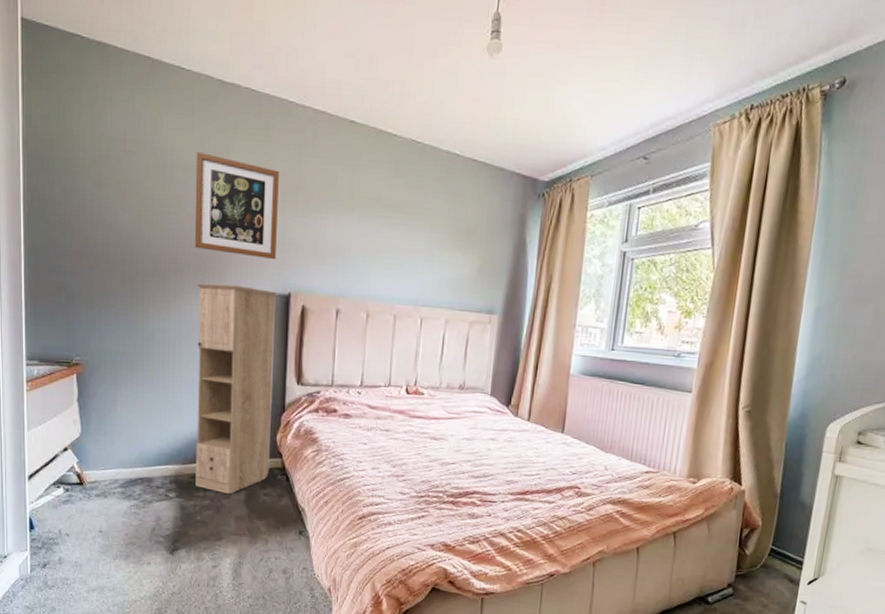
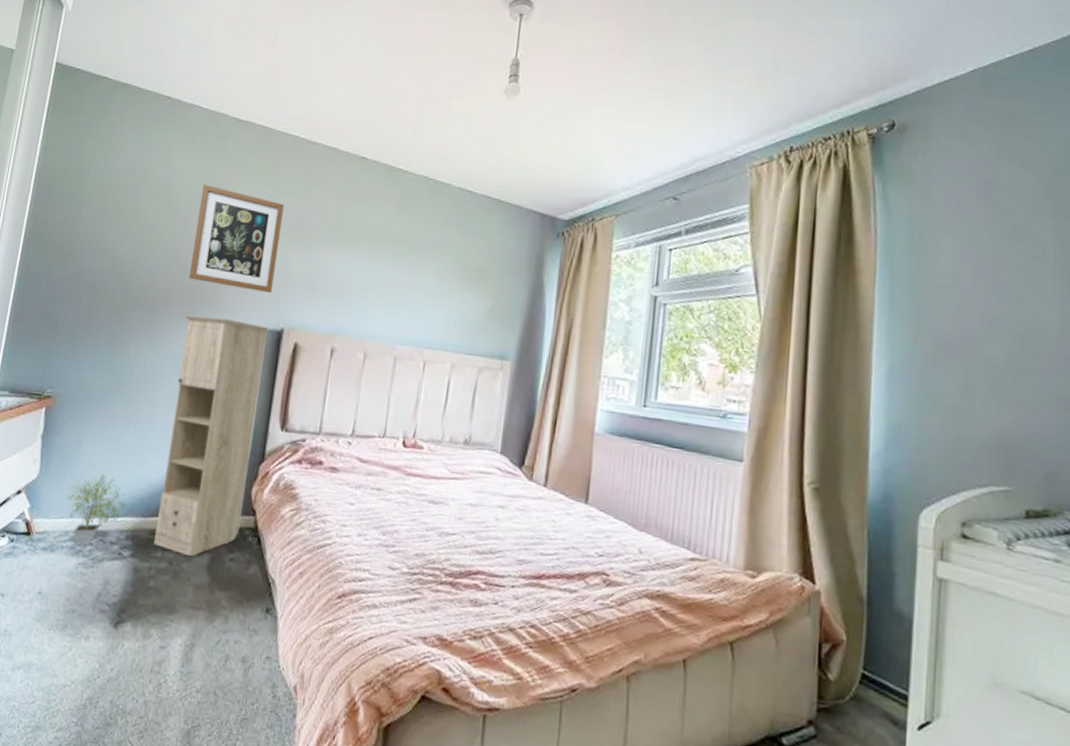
potted plant: none [110,429,166,492] -> present [66,473,127,547]

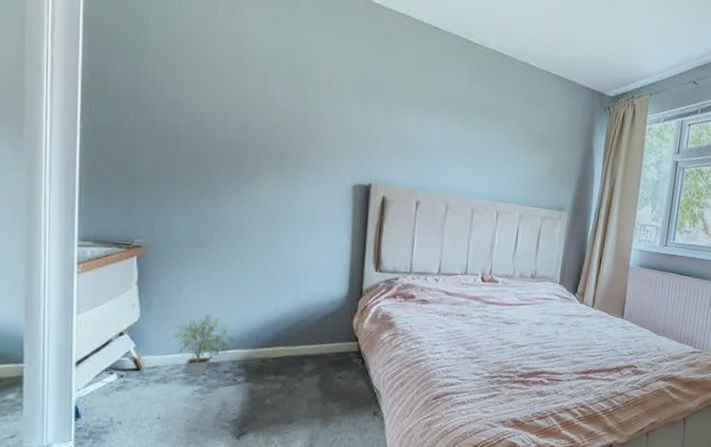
storage cabinet: present [154,314,269,557] -> none [266,169,358,378]
wall art: present [188,185,284,294] -> none [272,43,363,152]

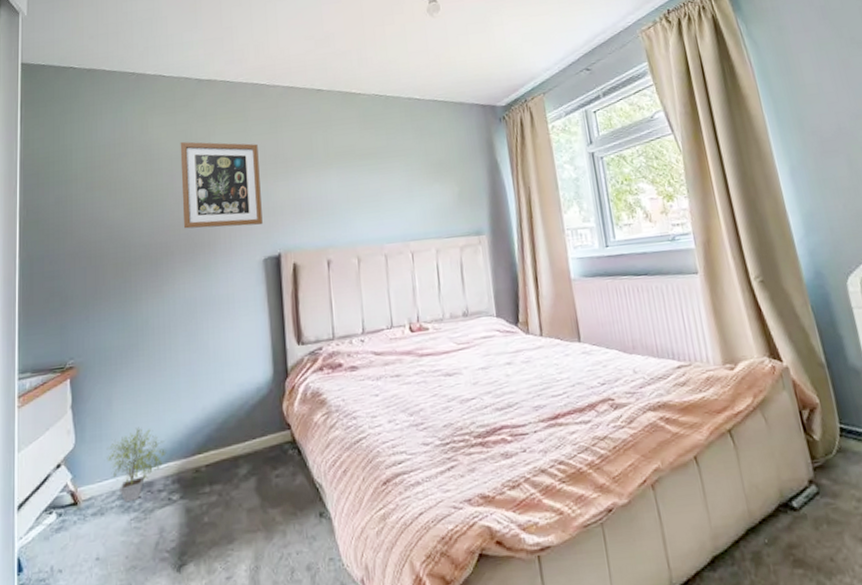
wall art: none [272,43,363,152] -> present [180,141,263,229]

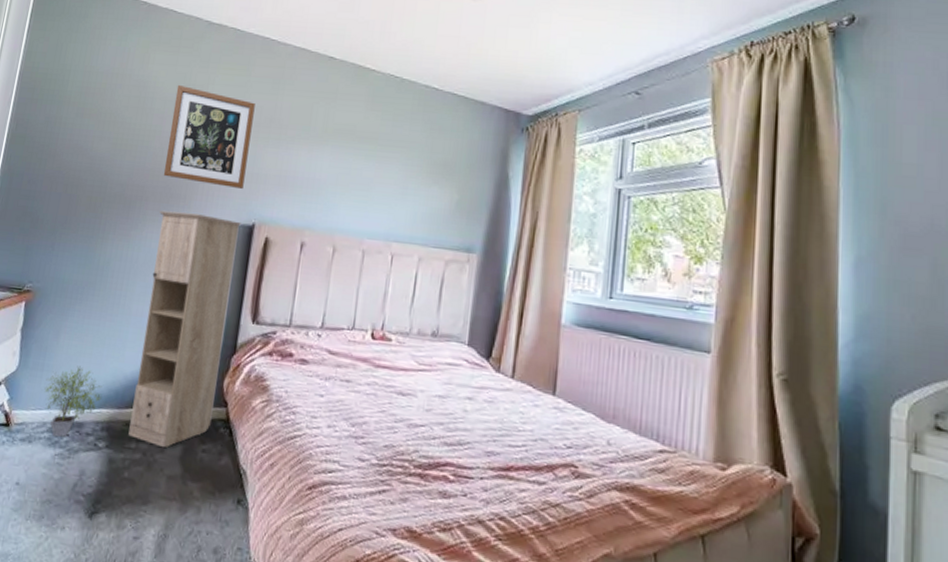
storage cabinet: none [187,254,279,484] -> present [128,210,241,449]

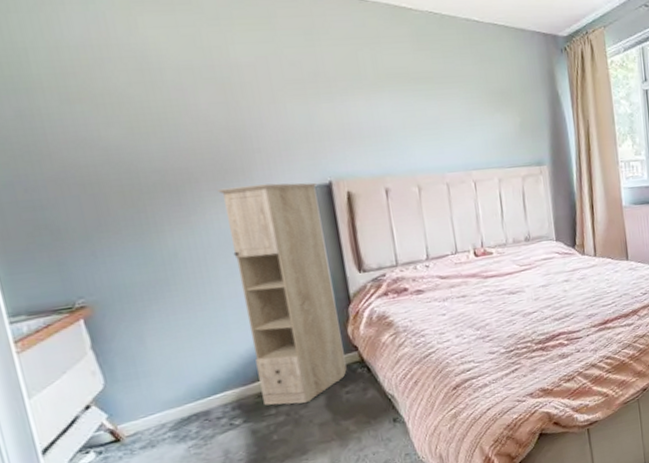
potted plant: present [44,366,102,438] -> none [146,361,222,433]
wall art: present [163,85,255,190] -> none [187,49,307,153]

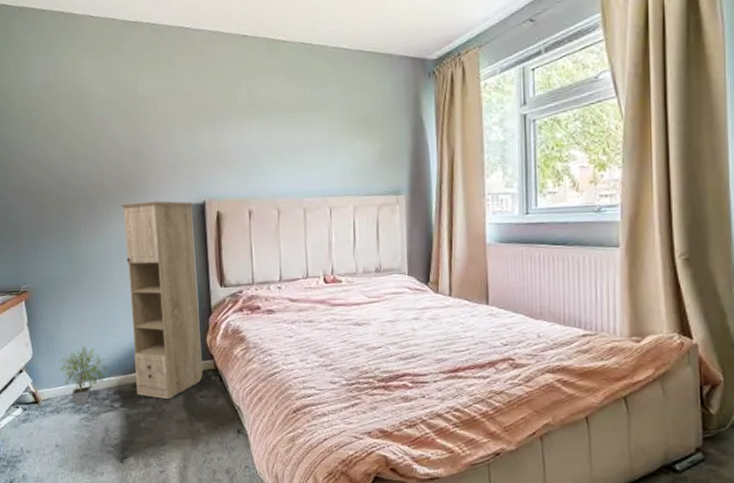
potted plant: none [146,361,222,433] -> present [58,346,108,405]

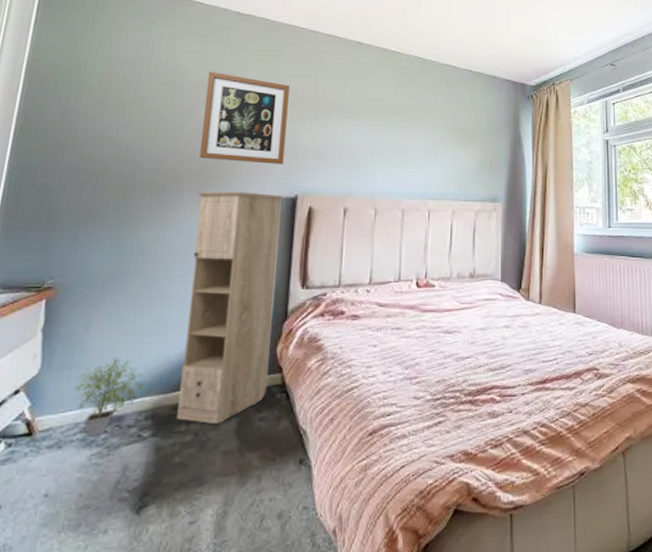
wall art: none [109,86,189,173] -> present [199,72,290,165]

